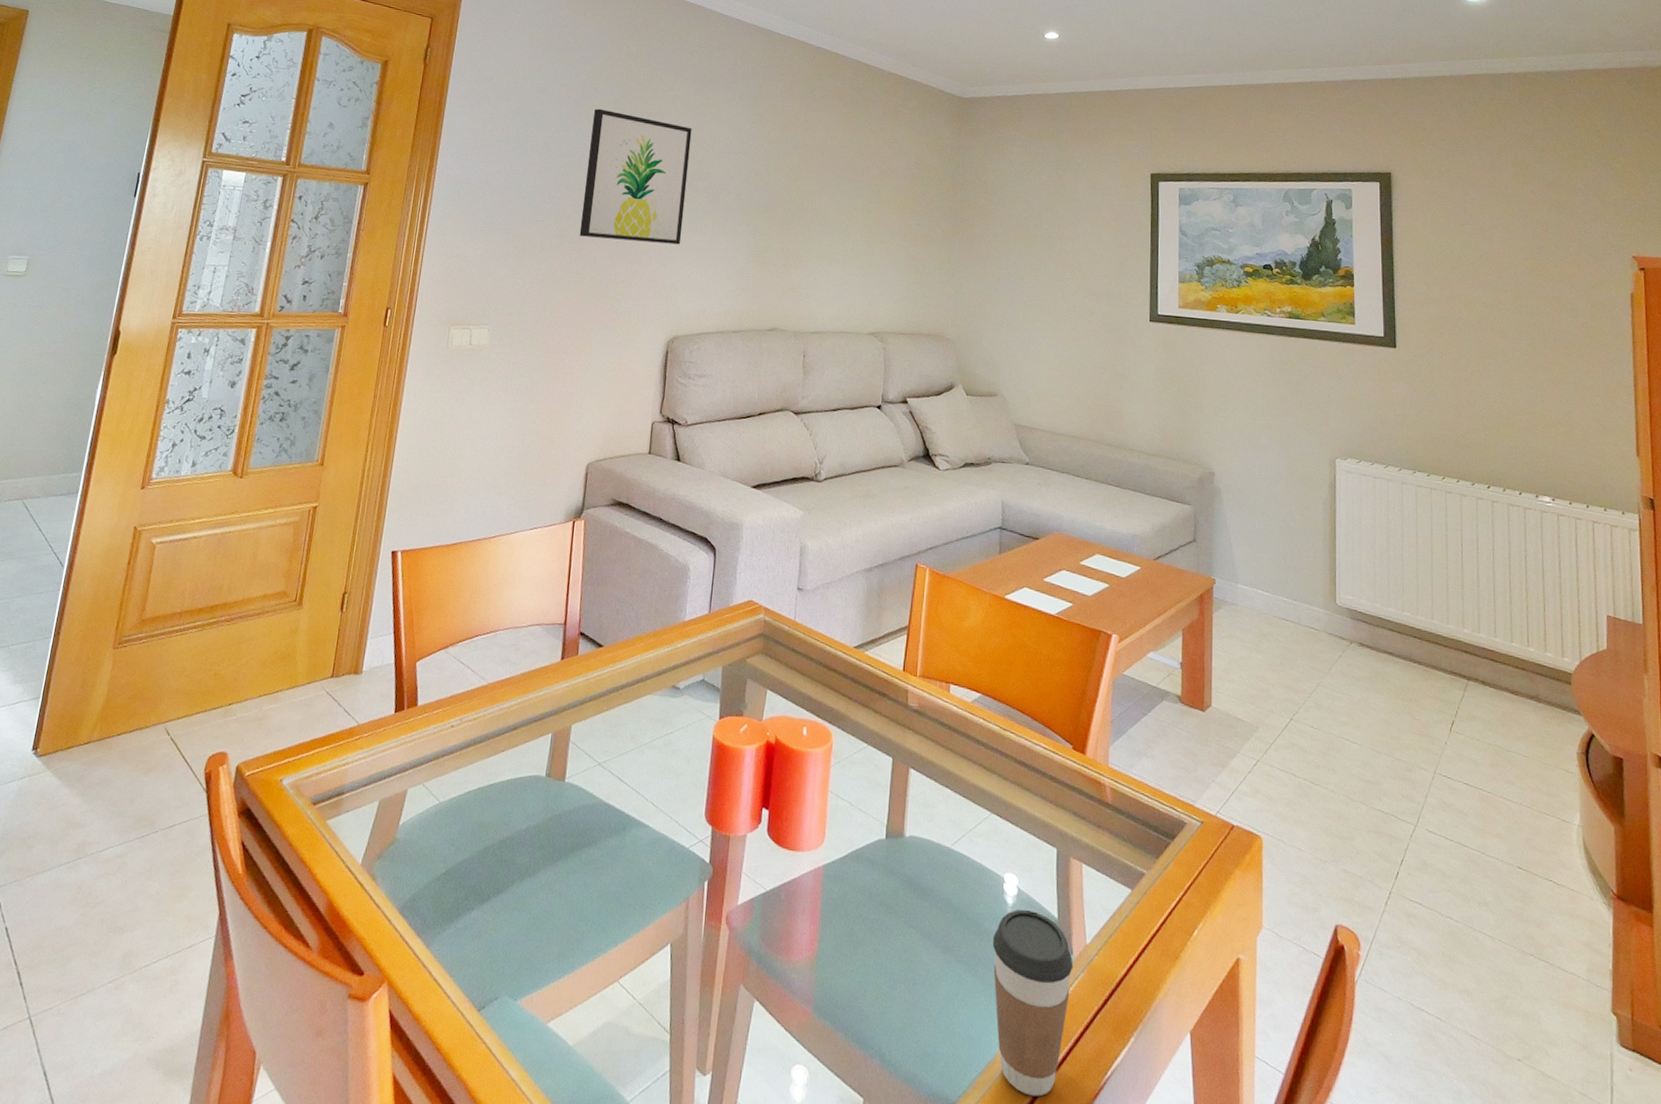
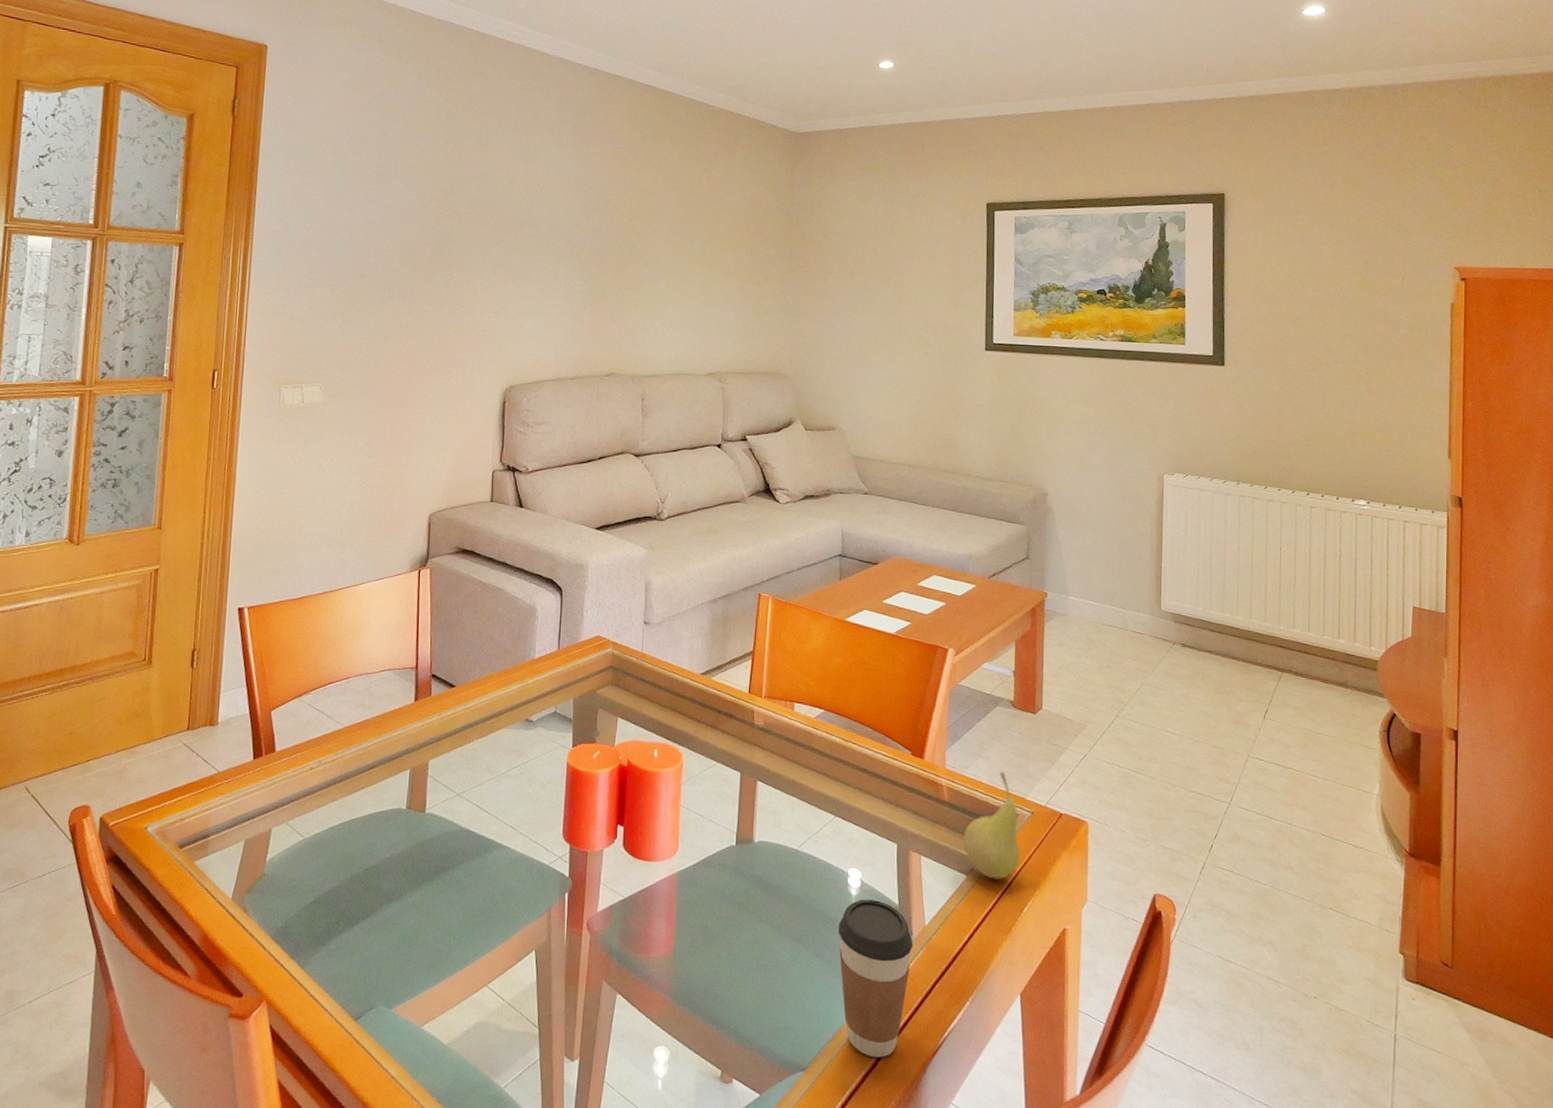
wall art: present [579,108,692,245] -> none [407,157,519,294]
fruit: none [1127,774,1190,897] -> present [963,772,1021,879]

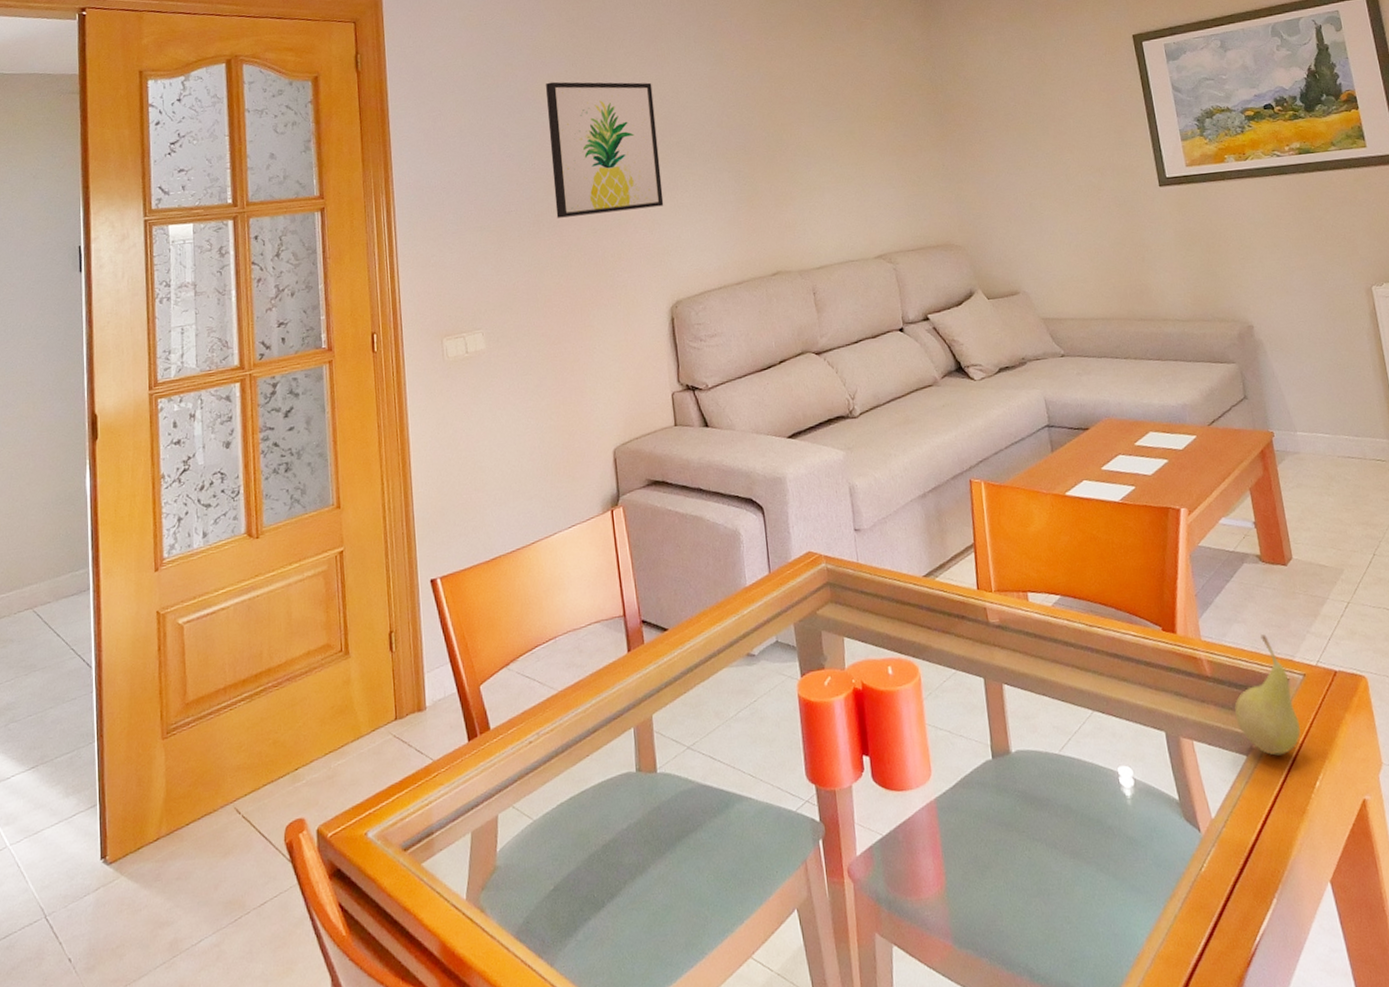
wall art: none [407,157,519,294] -> present [546,81,664,218]
coffee cup: present [838,899,913,1058] -> none [1117,797,1207,978]

